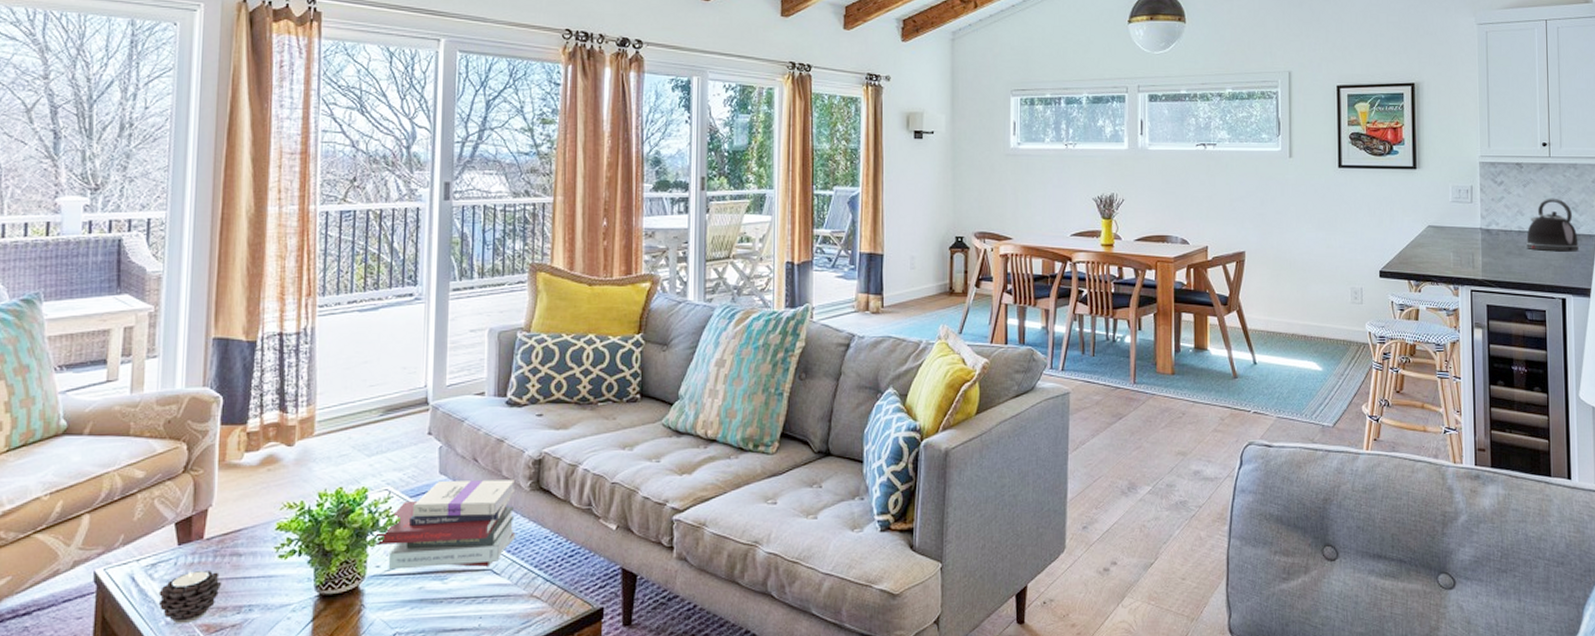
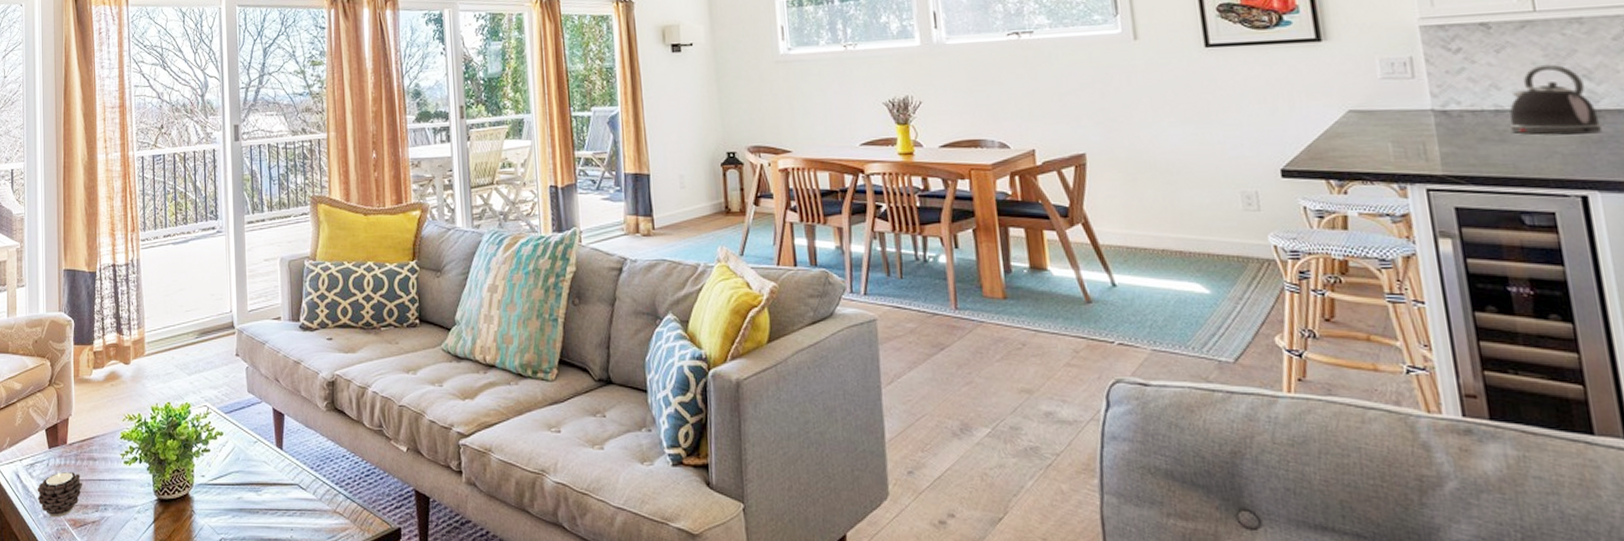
books: present [376,479,516,570] -> none [200,400,317,481]

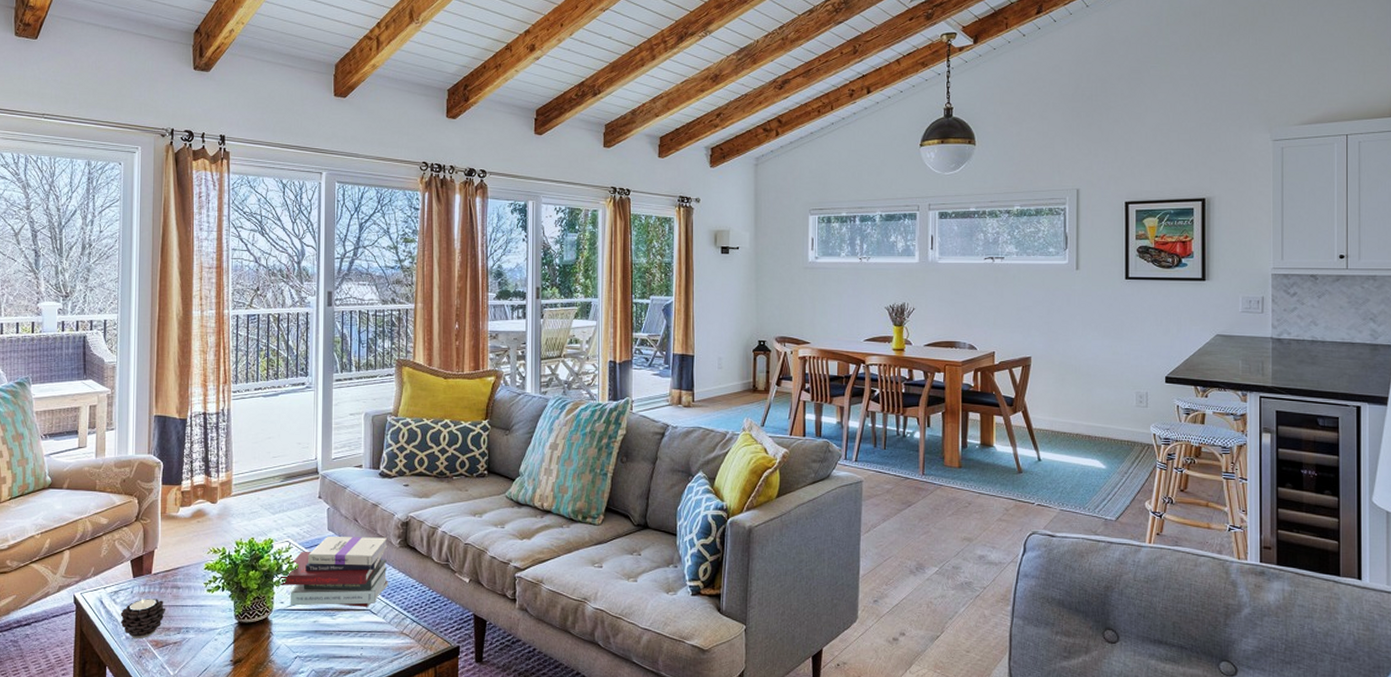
books: none [200,400,317,481] -> present [280,537,389,607]
kettle: present [1508,64,1602,135] -> none [1319,308,1377,361]

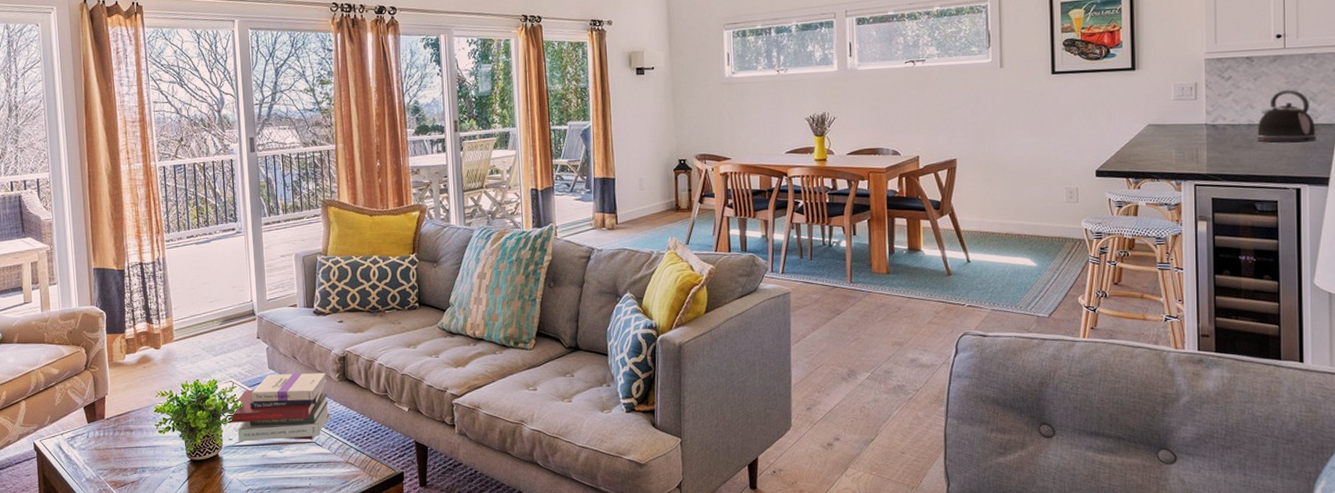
candle: present [120,597,166,639] -> none [79,441,122,481]
kettle: none [1319,308,1377,361] -> present [1256,89,1317,143]

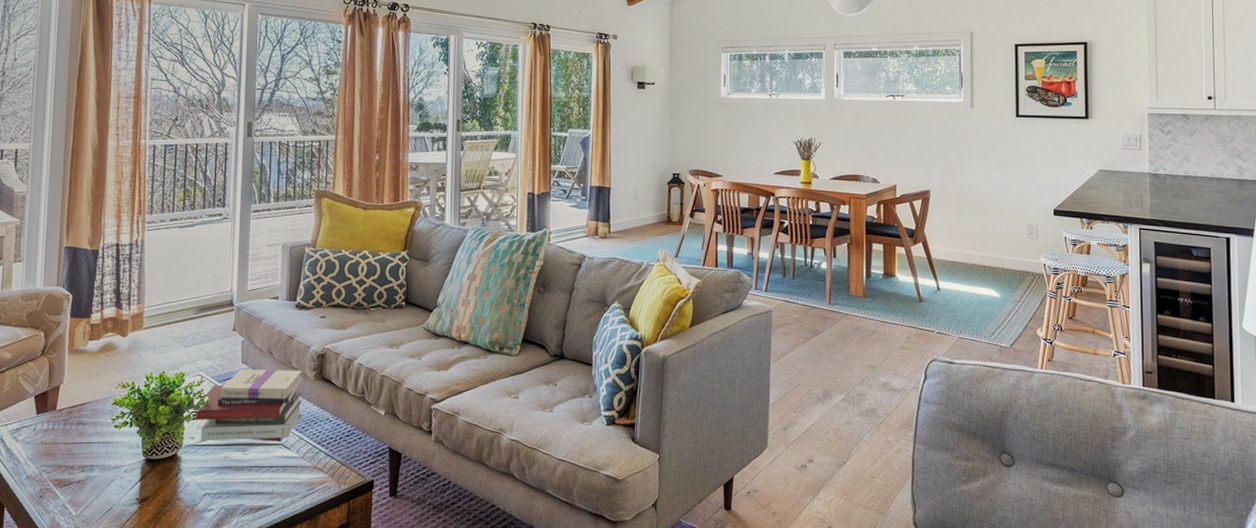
kettle: present [1256,89,1317,143] -> none [1191,146,1243,196]

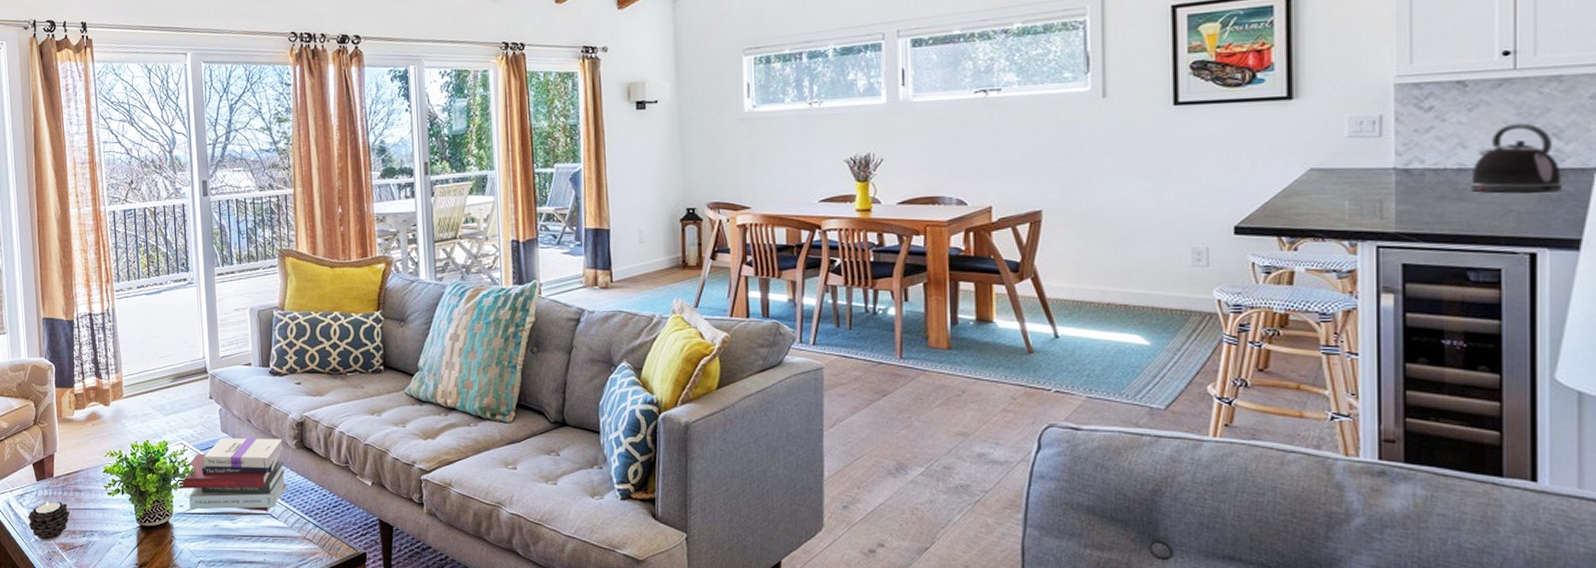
candle: none [21,435,71,479] -> present [28,501,70,542]
kettle: none [1191,146,1243,196] -> present [1469,122,1564,193]

